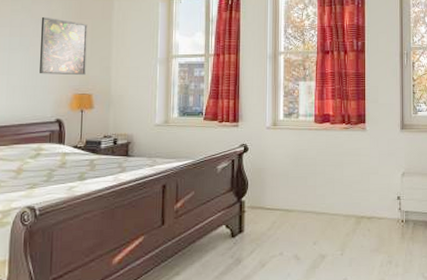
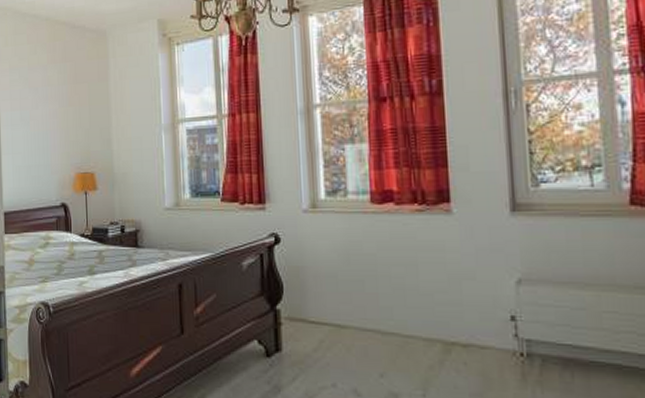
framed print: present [39,16,88,76] -> none [38,84,86,152]

